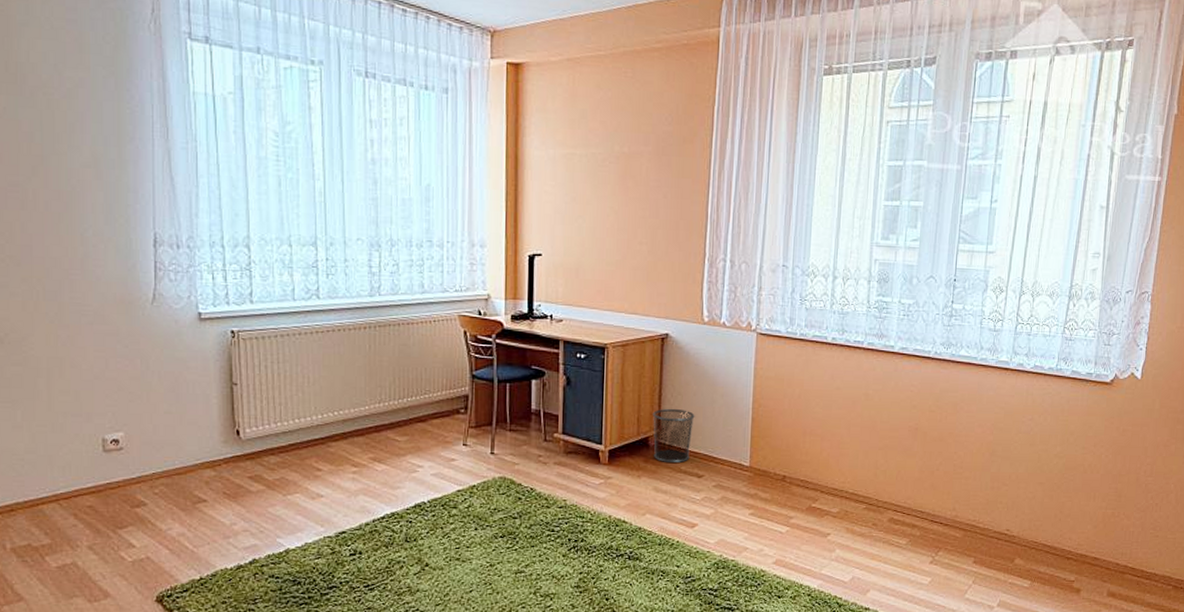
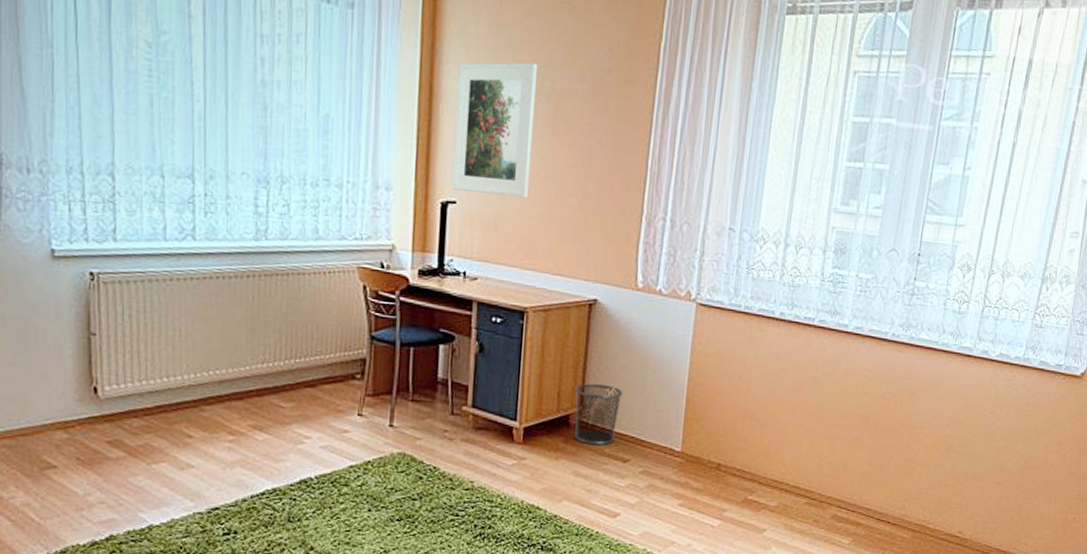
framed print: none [537,130,608,248] -> present [451,62,538,198]

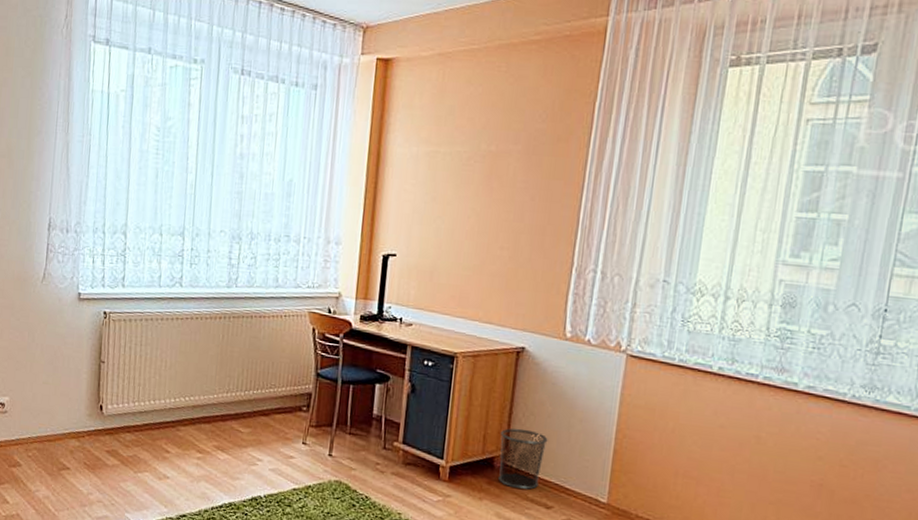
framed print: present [451,62,538,198] -> none [393,127,476,251]

